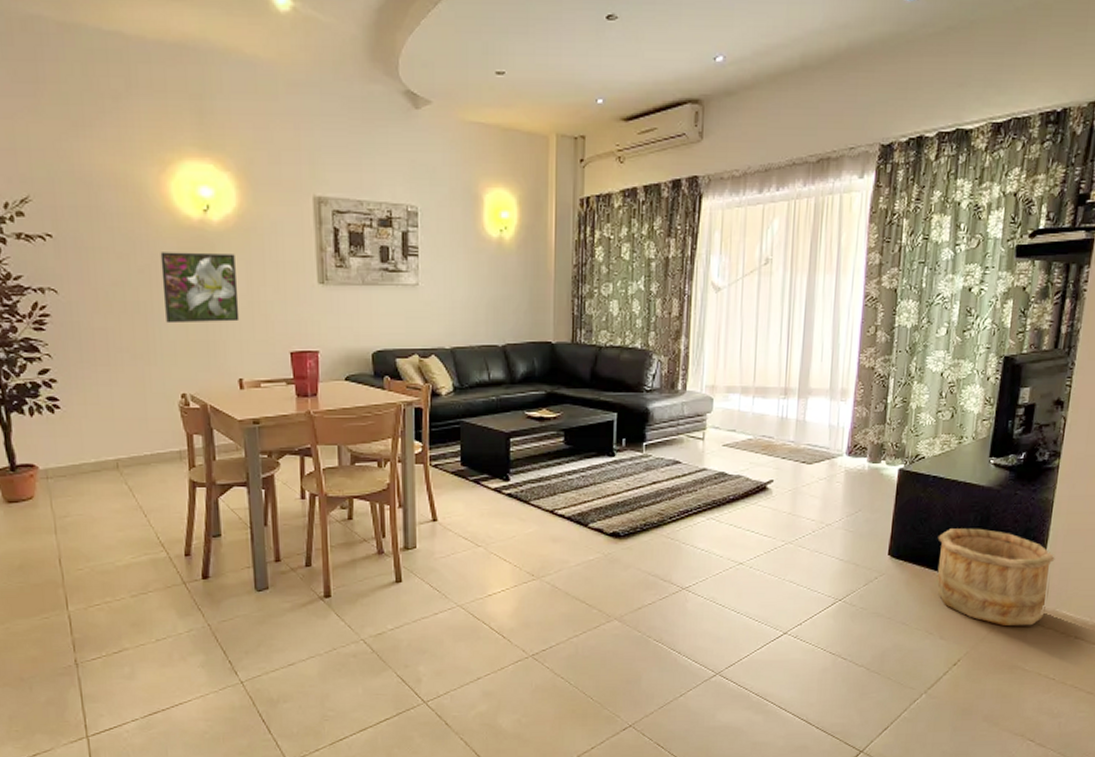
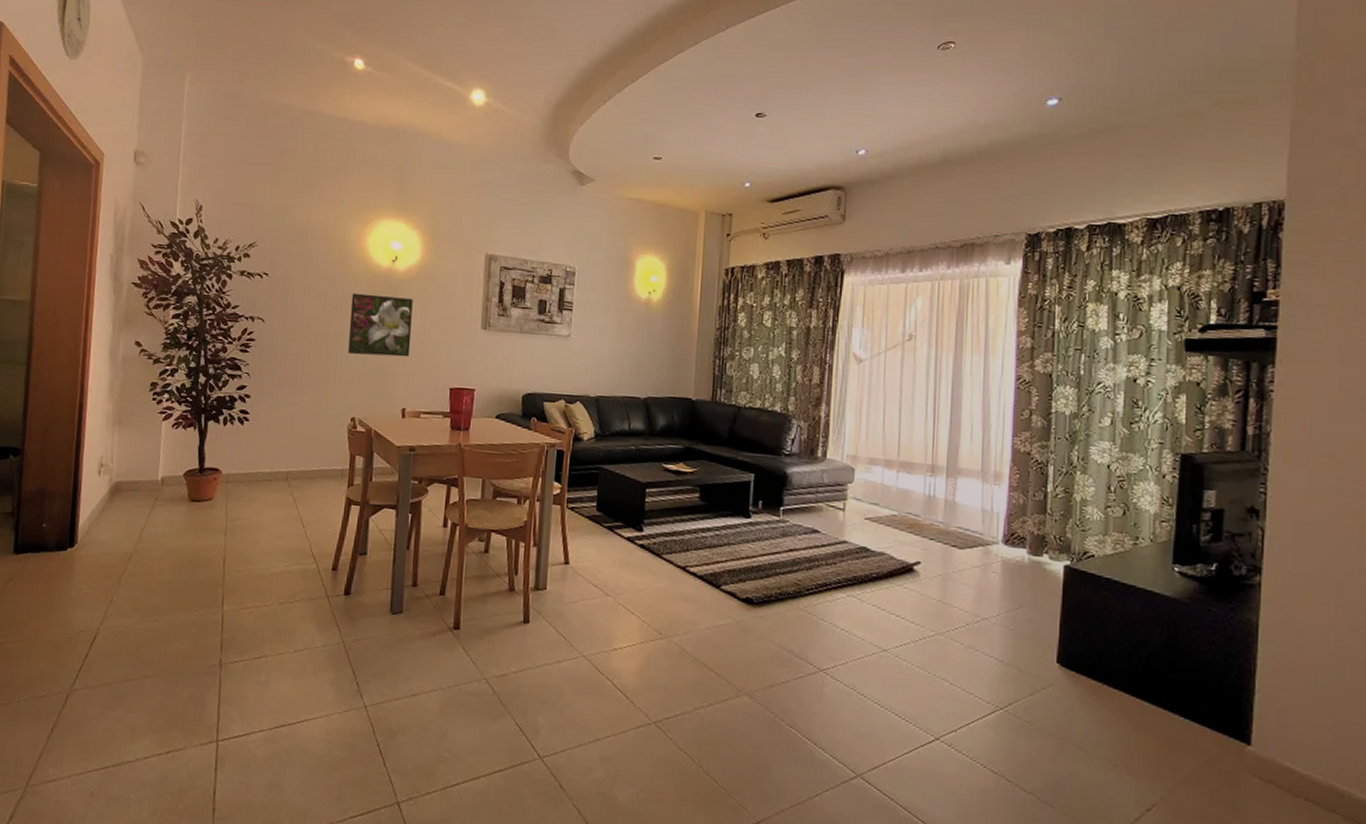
wooden bucket: present [937,528,1055,626] -> none [1116,641,1268,776]

